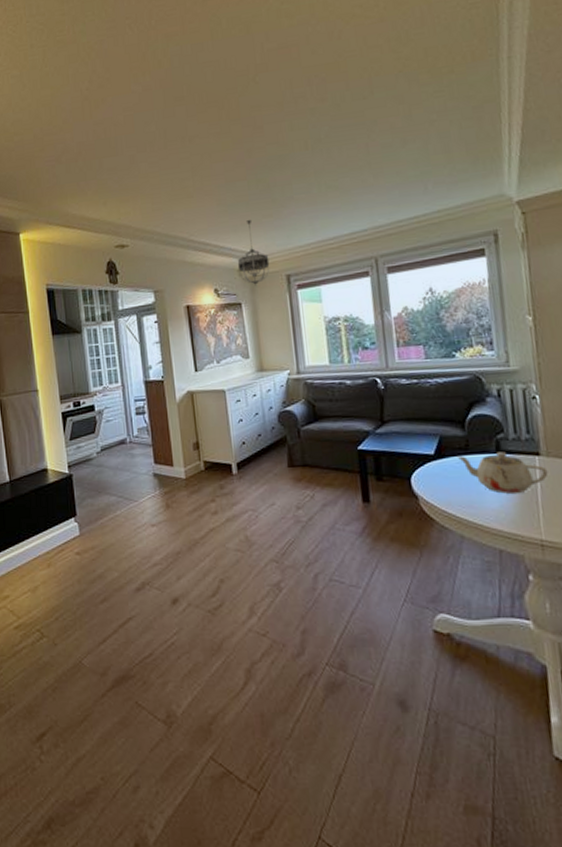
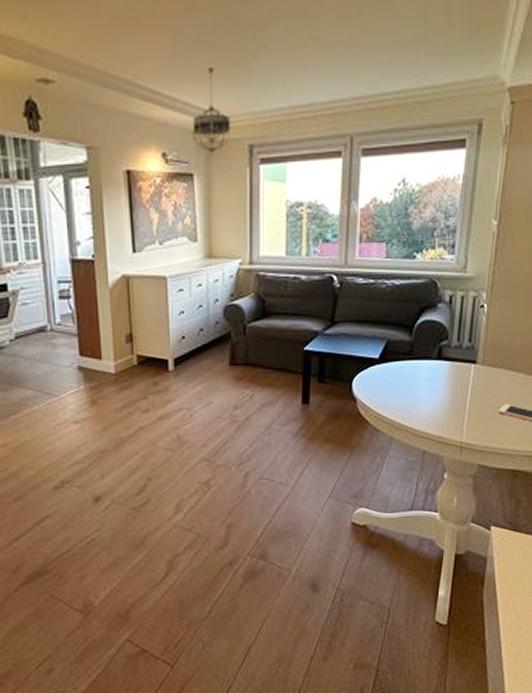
teapot: present [456,452,548,494] -> none [399,358,480,399]

